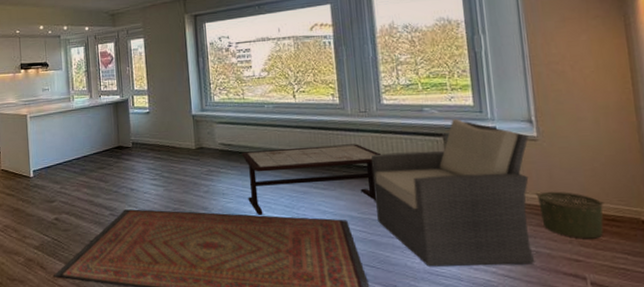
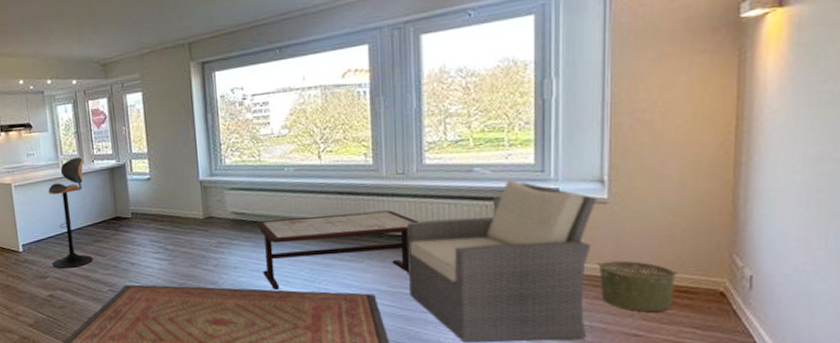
bar stool: none [59,92,97,193] -> present [48,156,93,269]

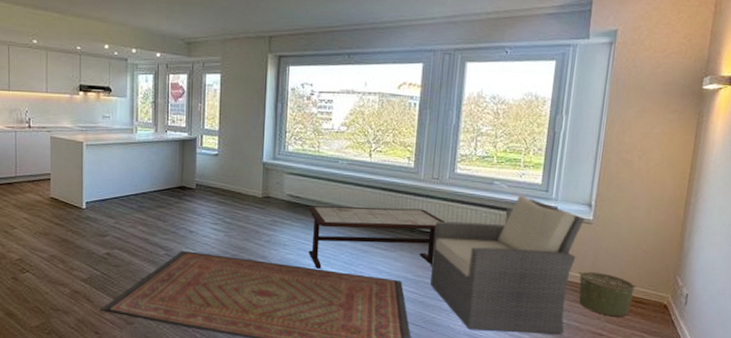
bar stool: present [48,156,93,269] -> none [113,125,157,230]

